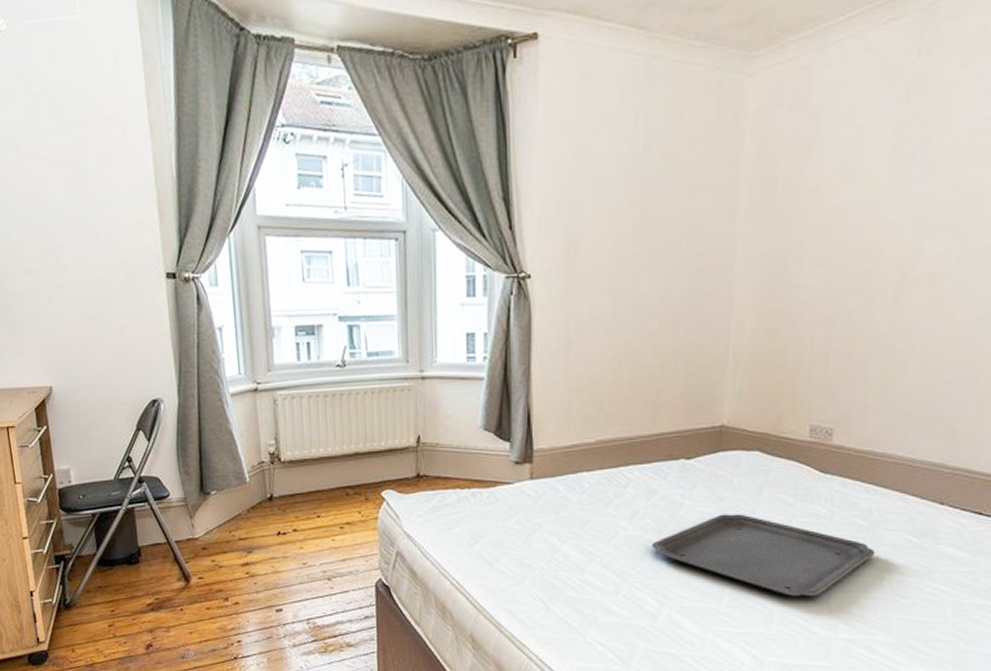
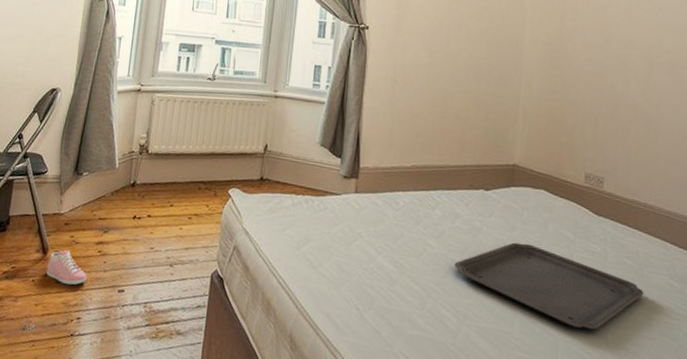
sneaker: none [192,574,239,610] -> present [46,249,87,285]

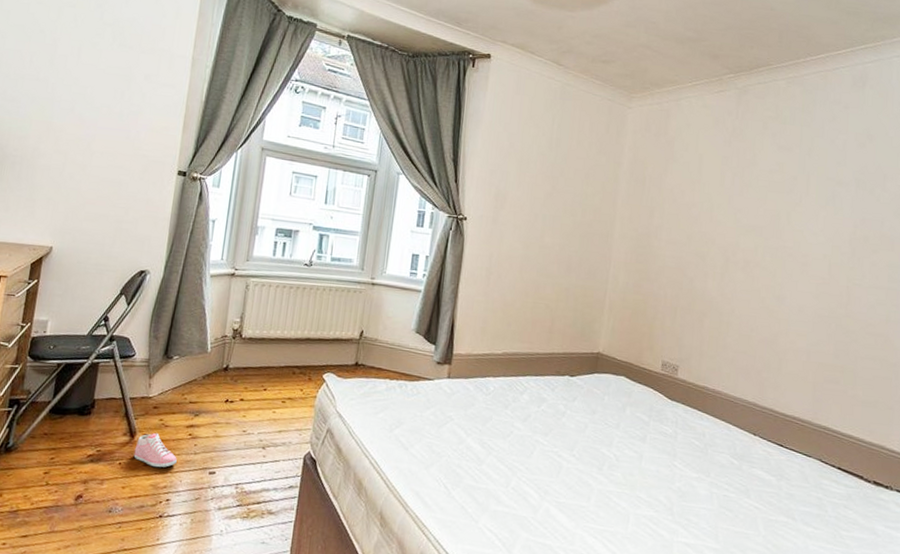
tray: present [455,242,644,330] -> none [539,424,708,503]

